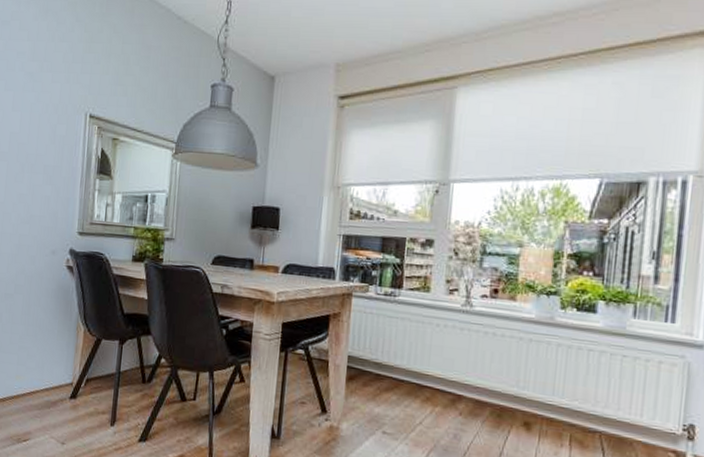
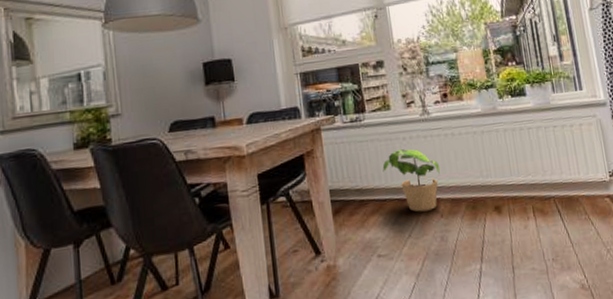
potted plant: none [407,335,470,405] -> present [382,149,440,212]

